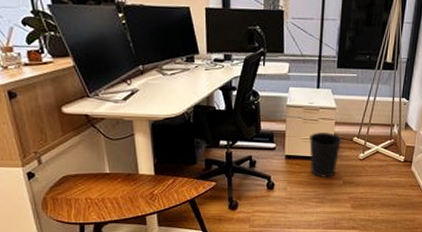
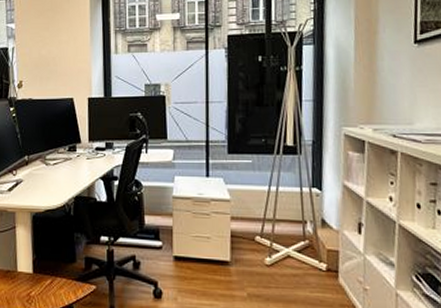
wastebasket: present [309,132,342,177] -> none [201,229,241,287]

